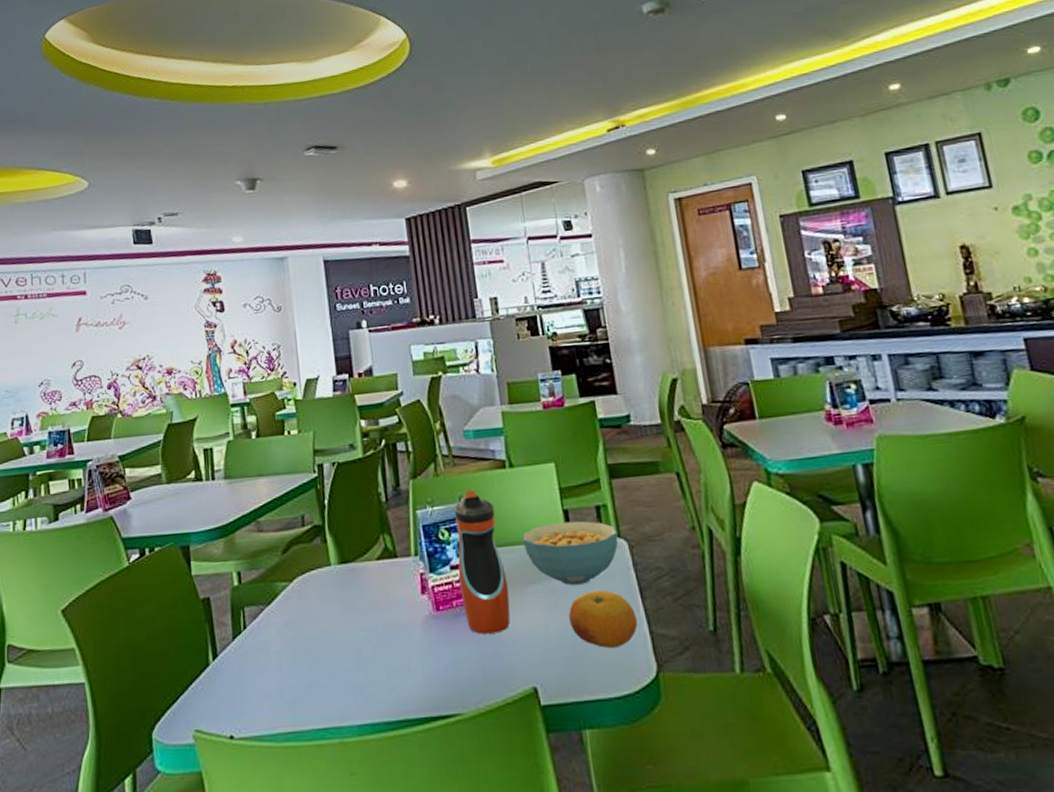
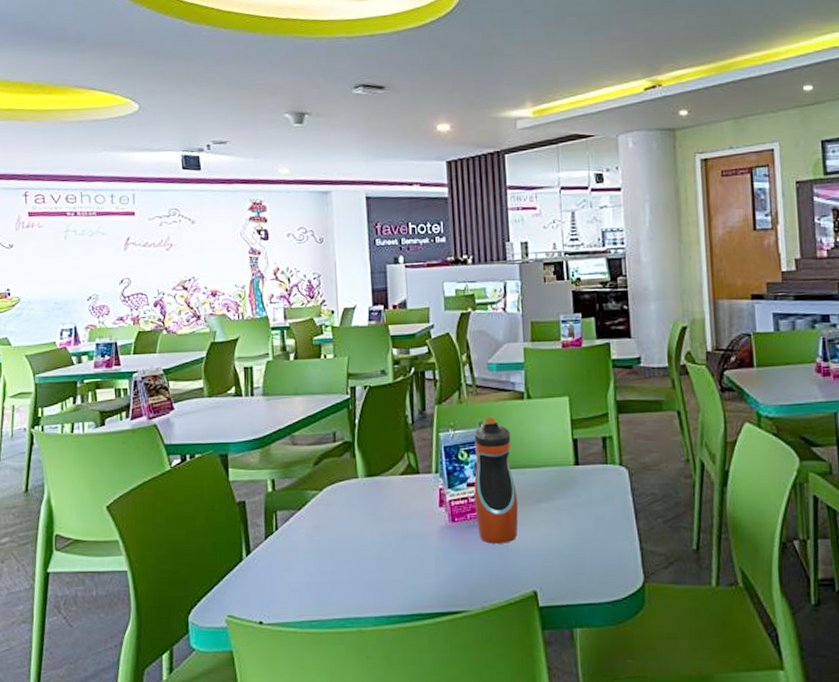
cereal bowl: present [522,520,619,585] -> none [534,449,620,505]
fruit: present [568,590,638,649] -> none [570,511,631,561]

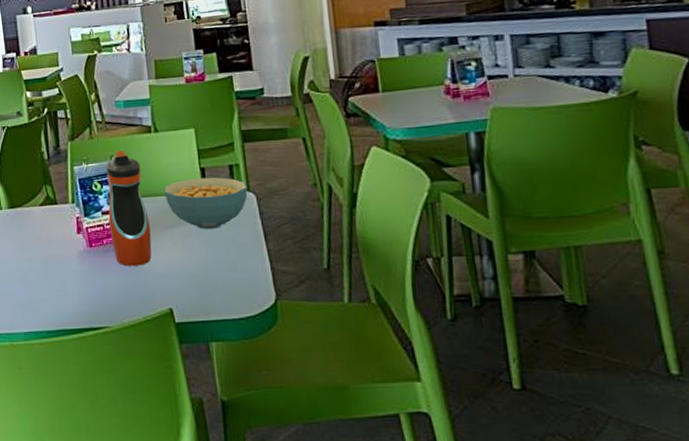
cereal bowl: none [534,449,620,505] -> present [164,177,248,229]

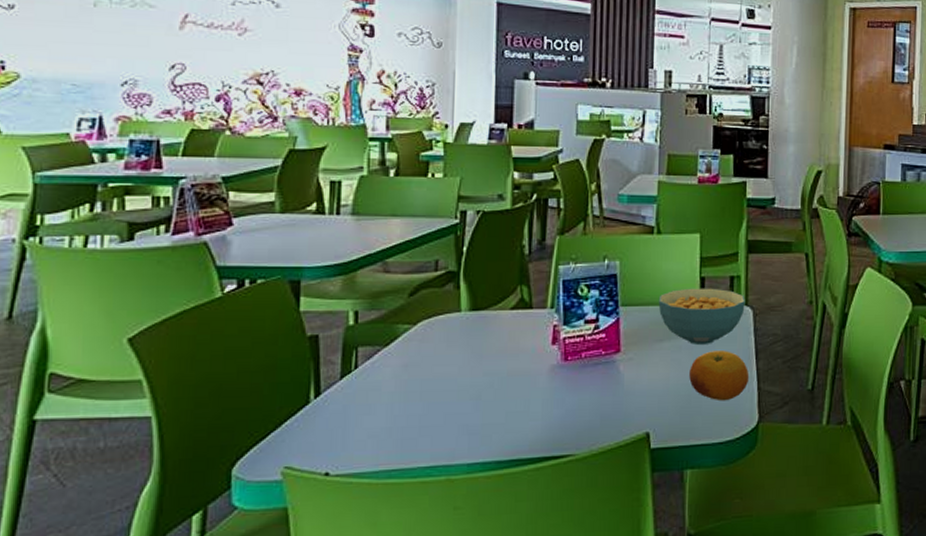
water bottle: present [106,151,152,266] -> none [591,252,638,384]
fruit: none [202,234,262,281] -> present [689,351,750,401]

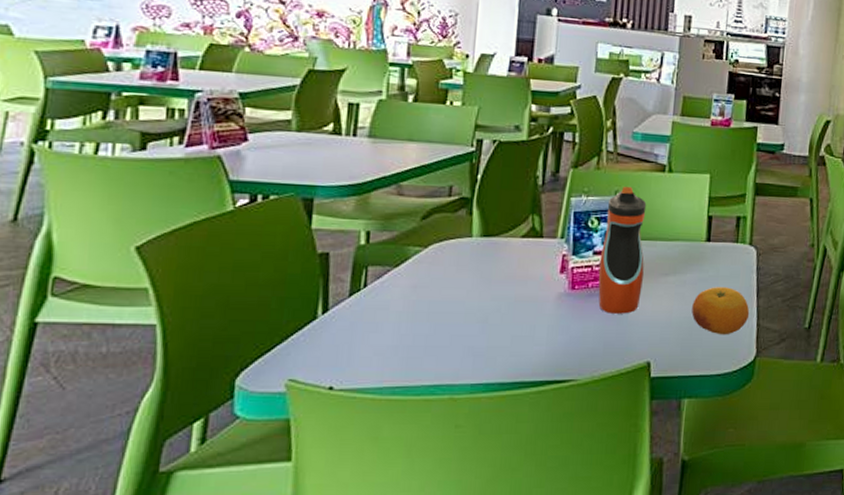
water bottle: none [591,252,638,384] -> present [598,187,647,314]
cereal bowl: present [658,288,745,344] -> none [666,225,750,280]

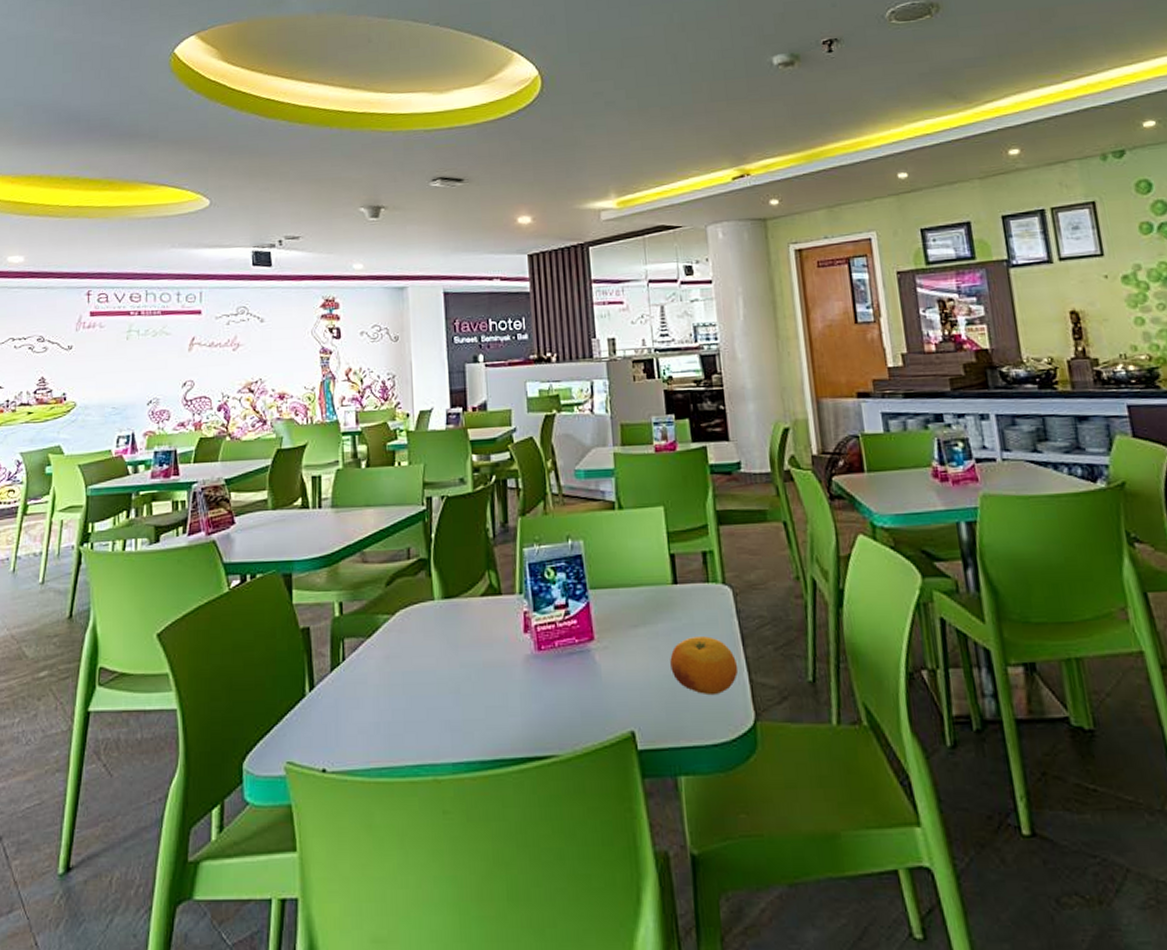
water bottle: present [598,187,647,314] -> none [562,530,612,676]

